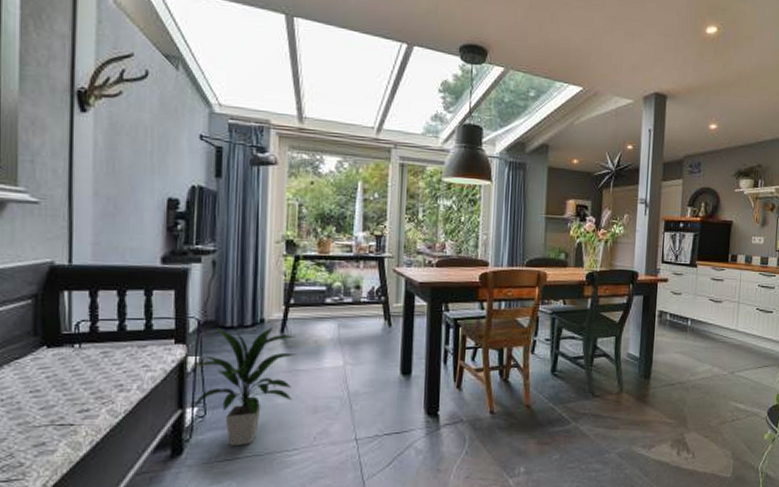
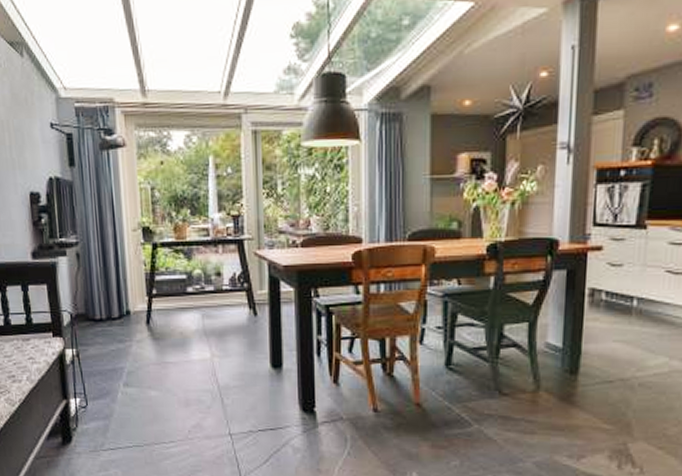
indoor plant: present [189,327,297,446] -> none [71,319,164,437]

